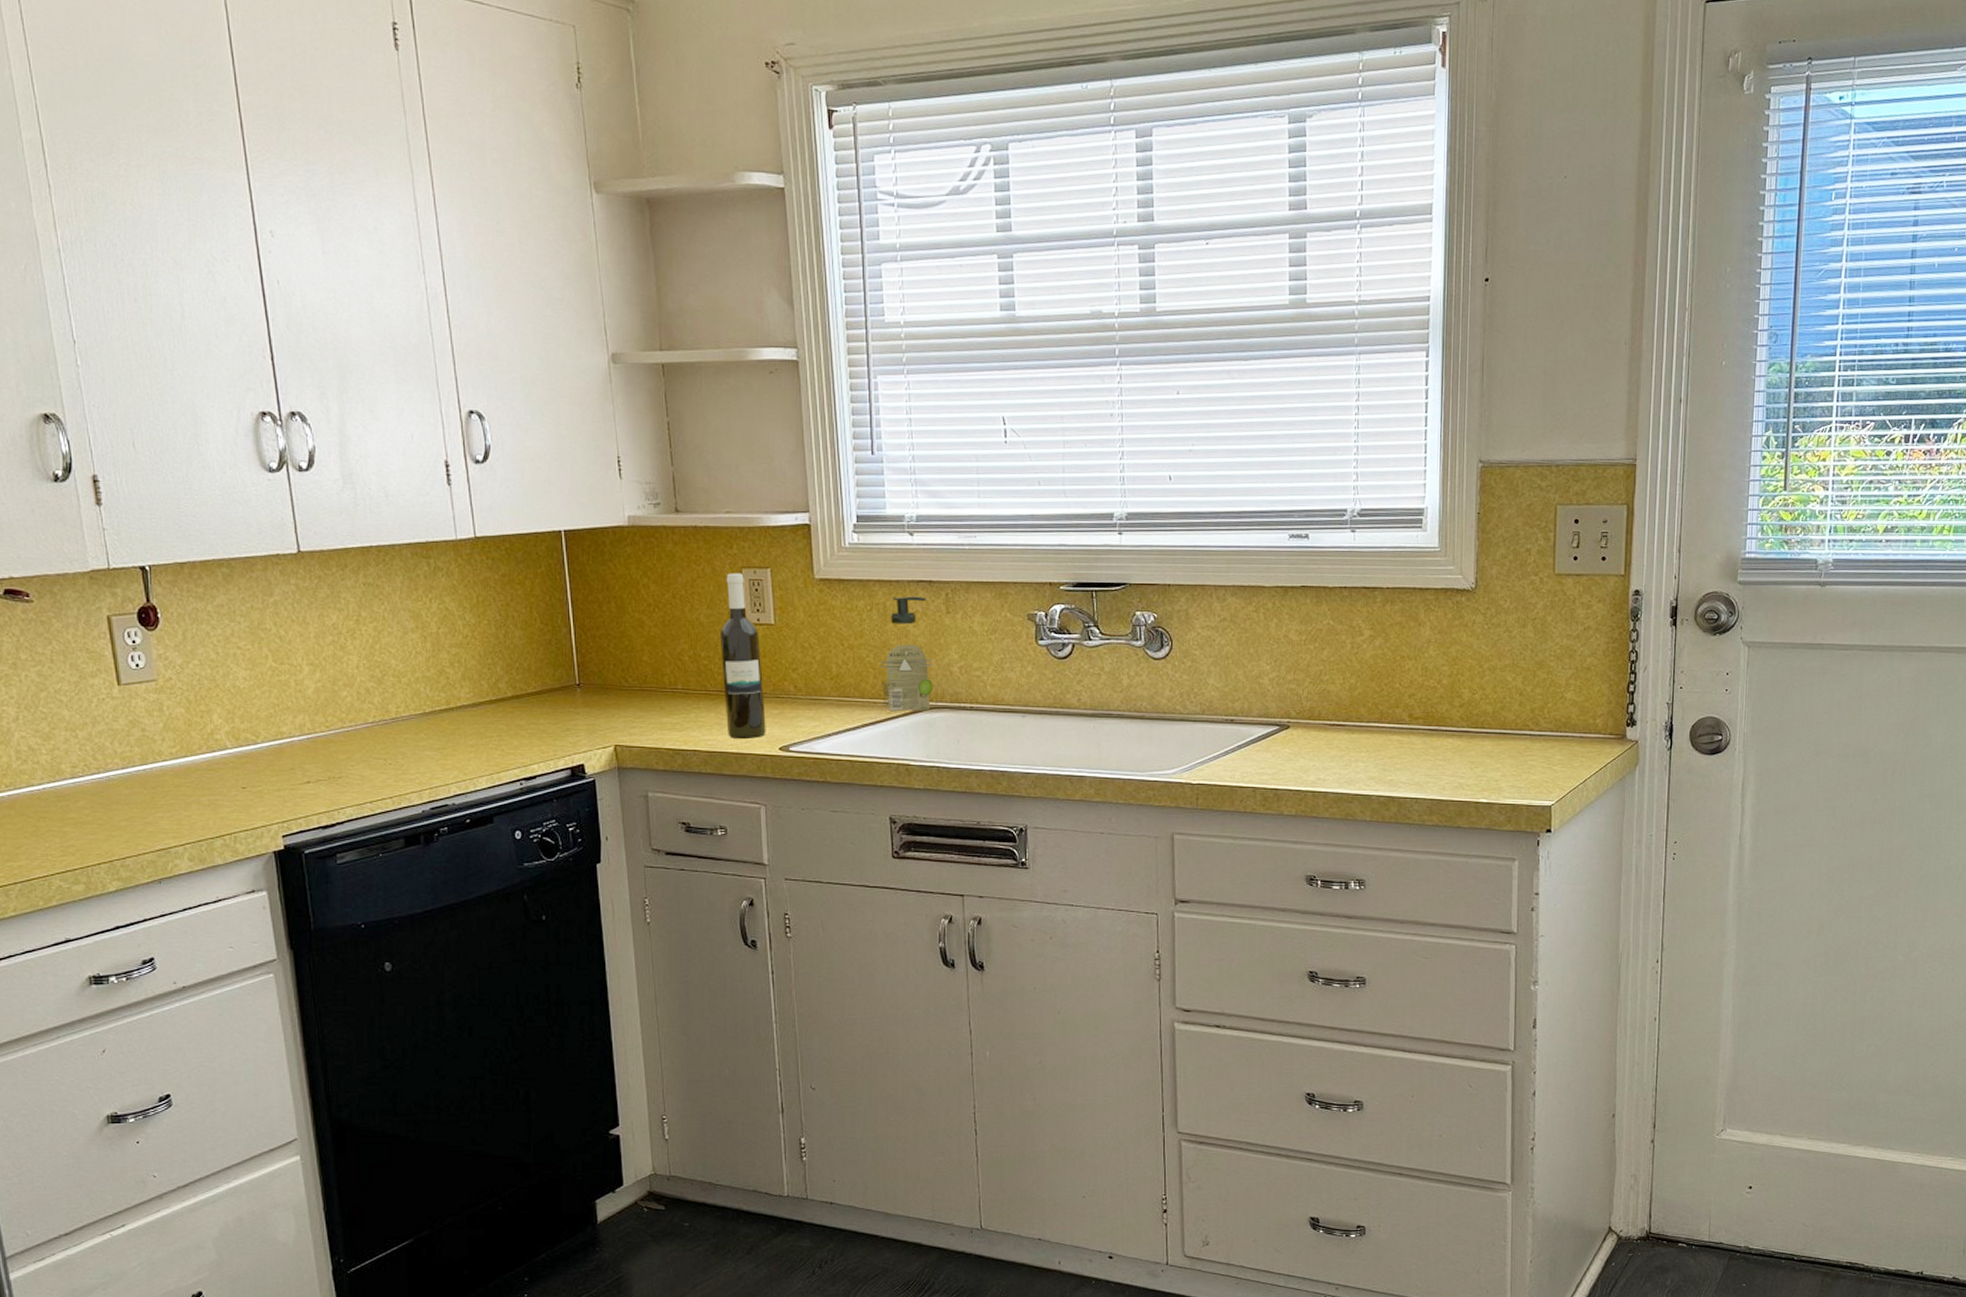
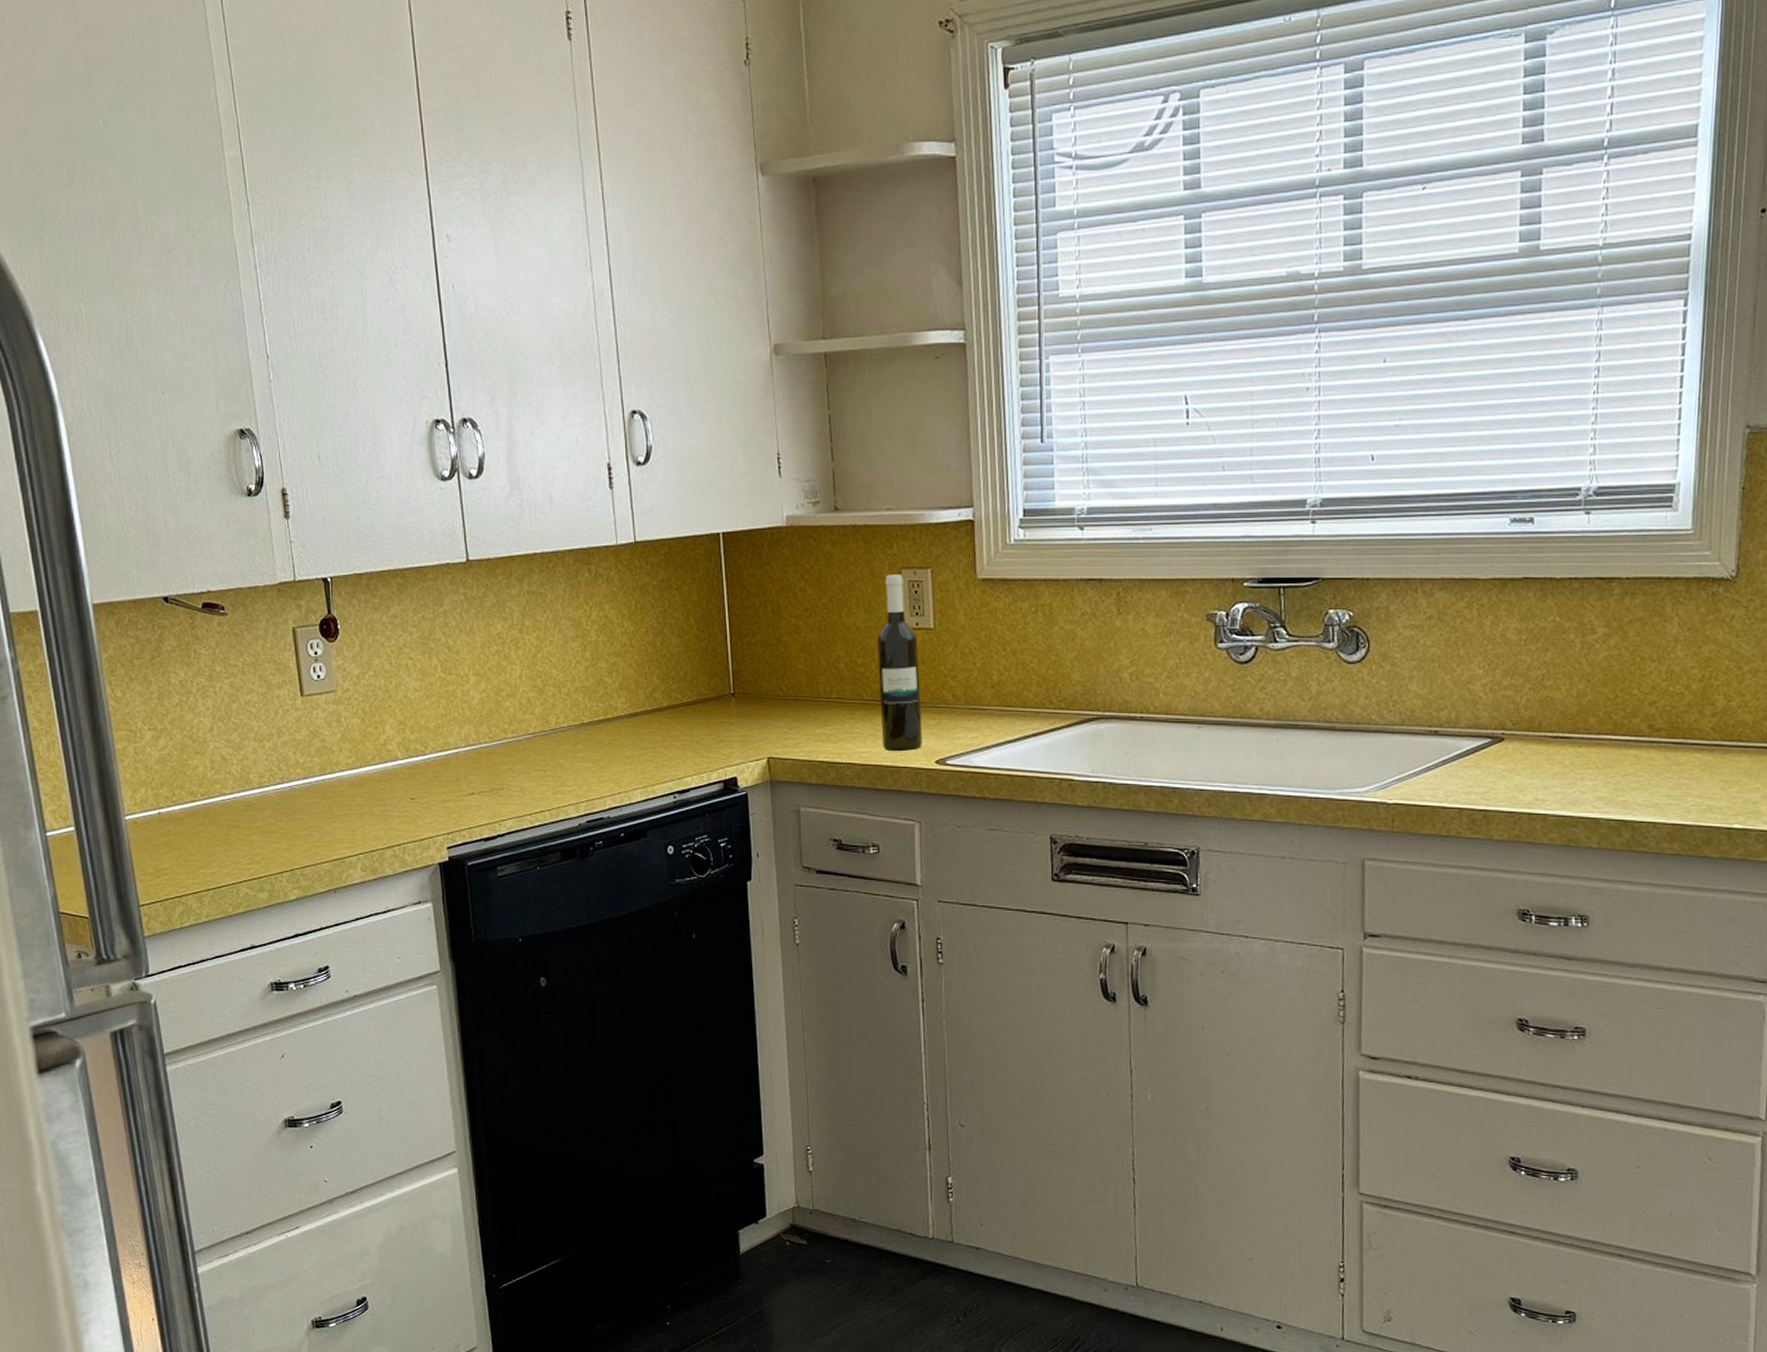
soap dispenser: present [879,596,933,712] -> none [1043,596,1102,723]

